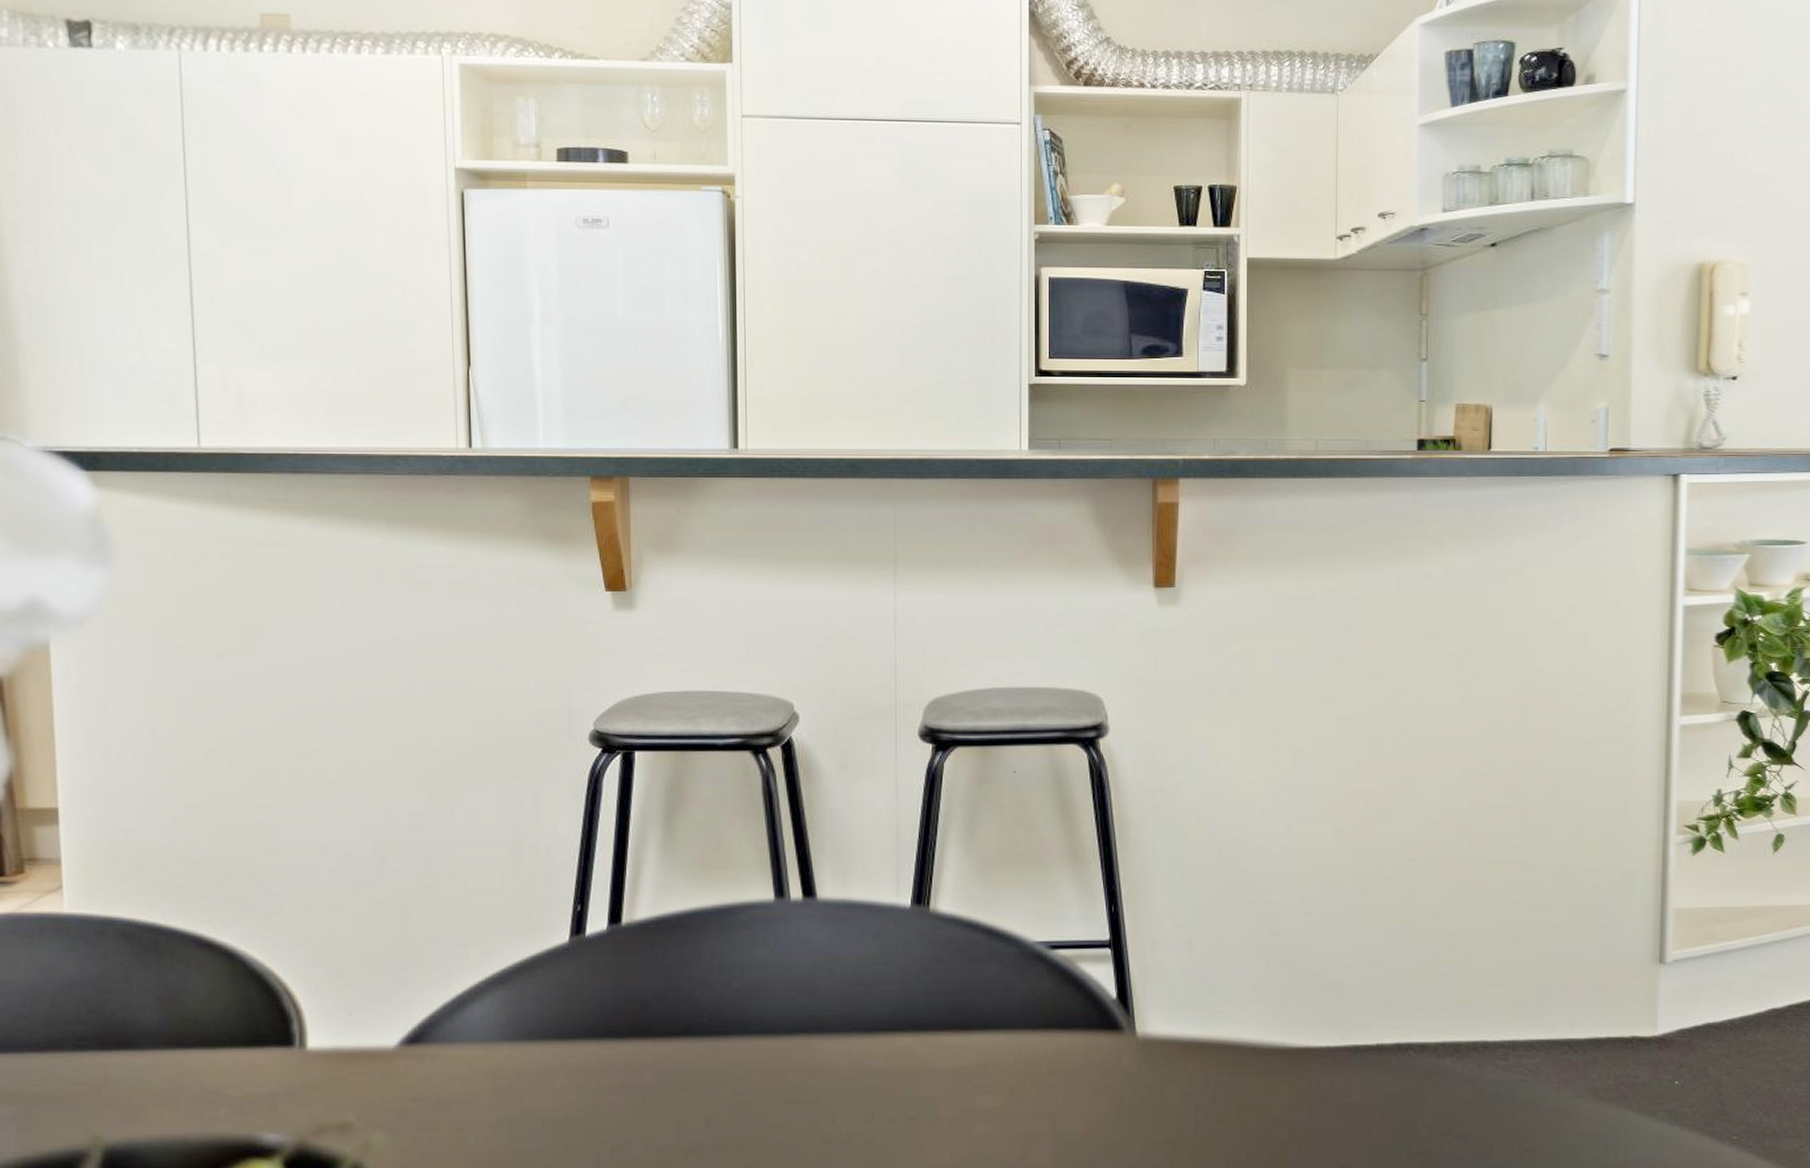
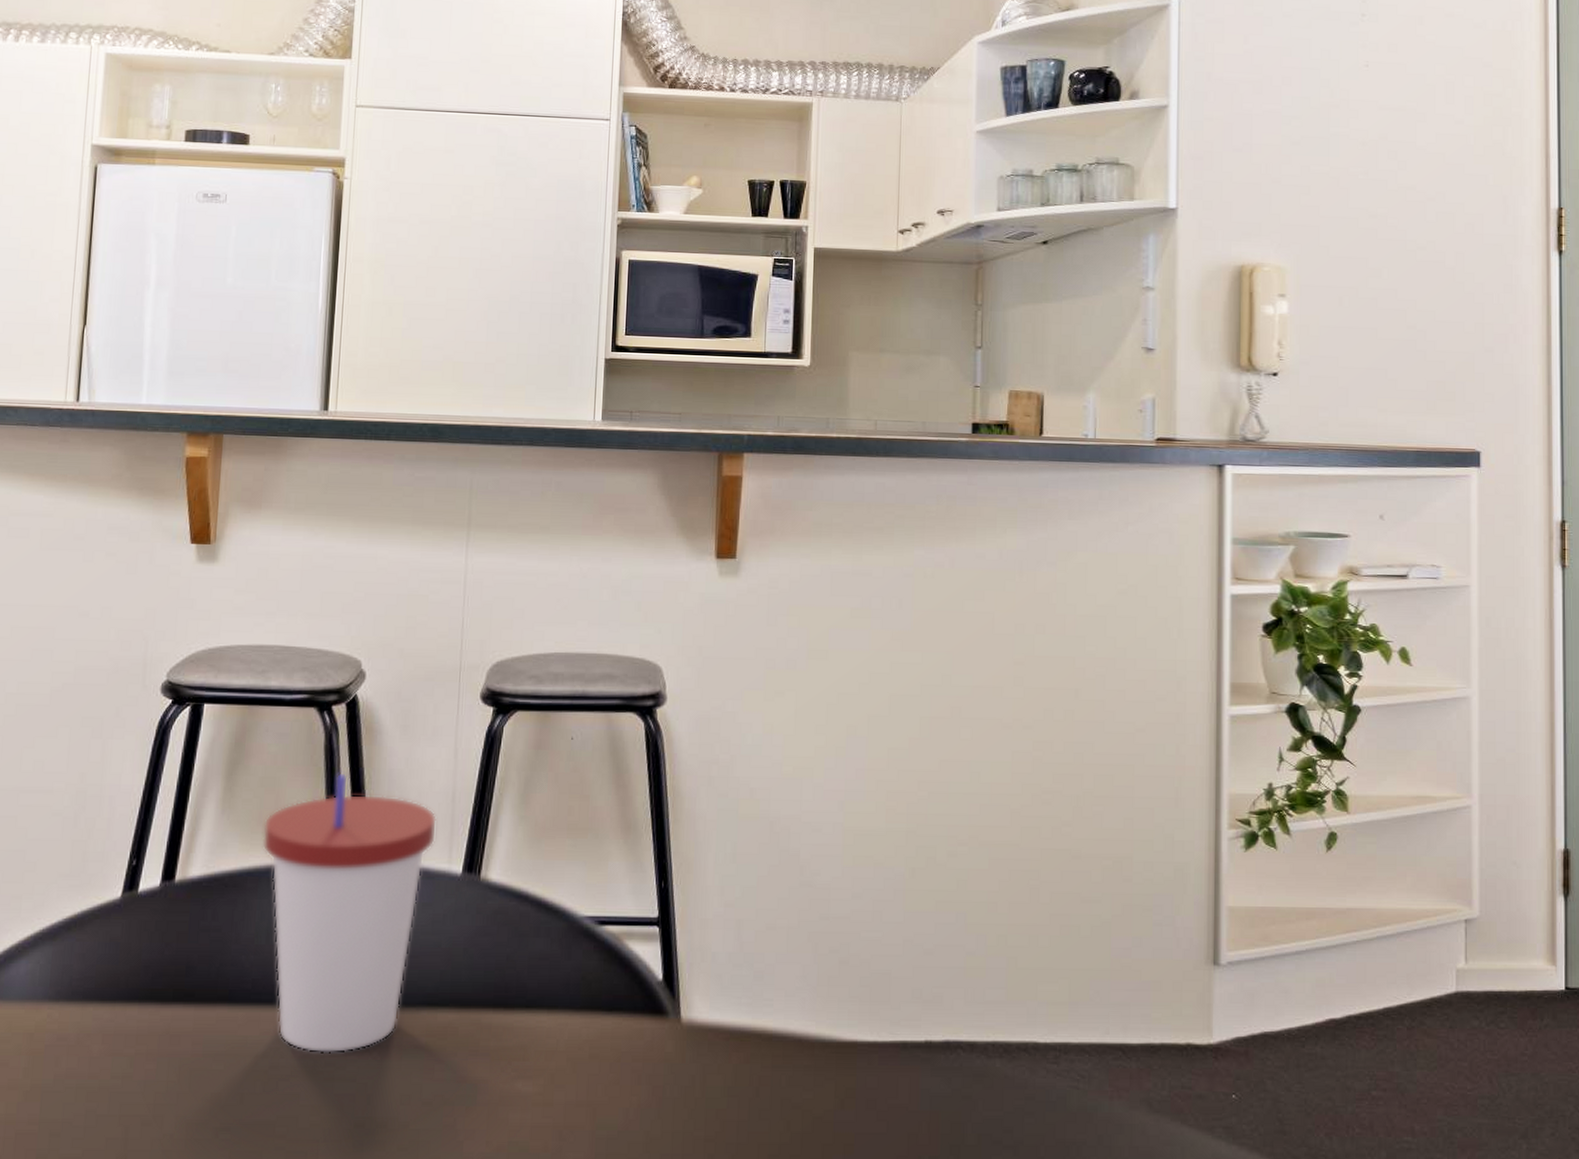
cup: none [707,814,883,1079] -> present [262,773,438,1054]

